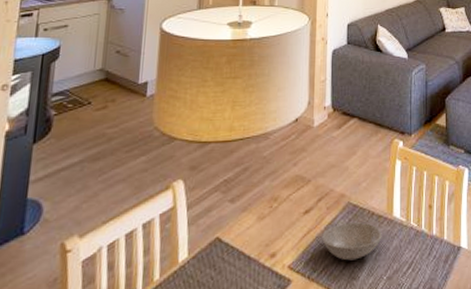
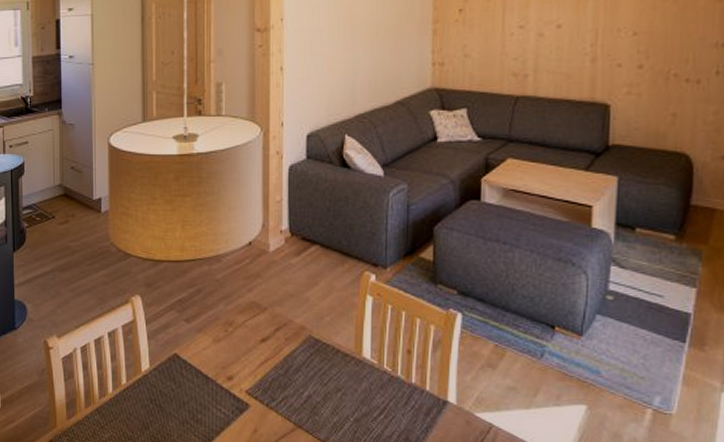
soup bowl: present [322,221,382,261] -> none [280,356,349,396]

